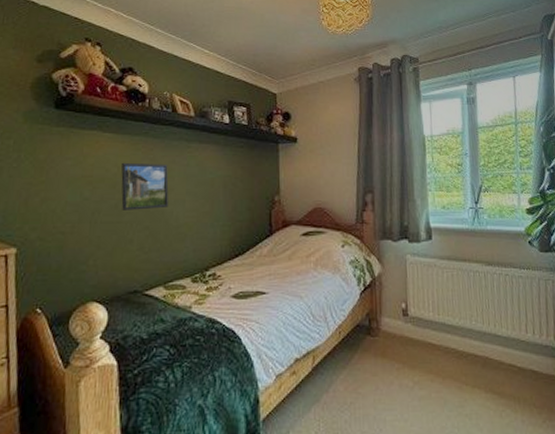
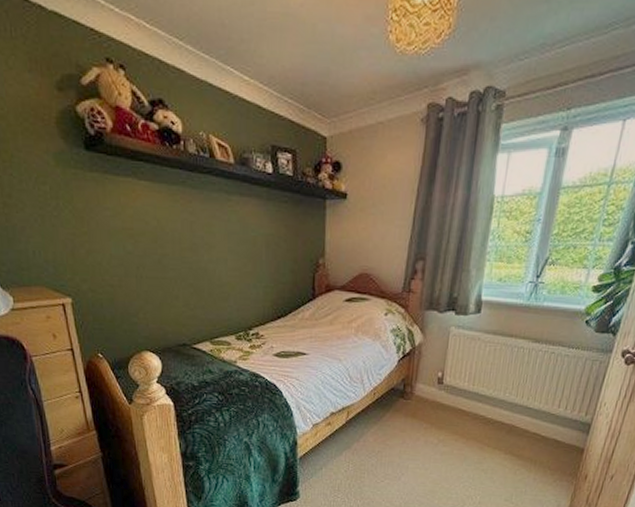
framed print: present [121,162,169,210] -> none [161,215,210,267]

